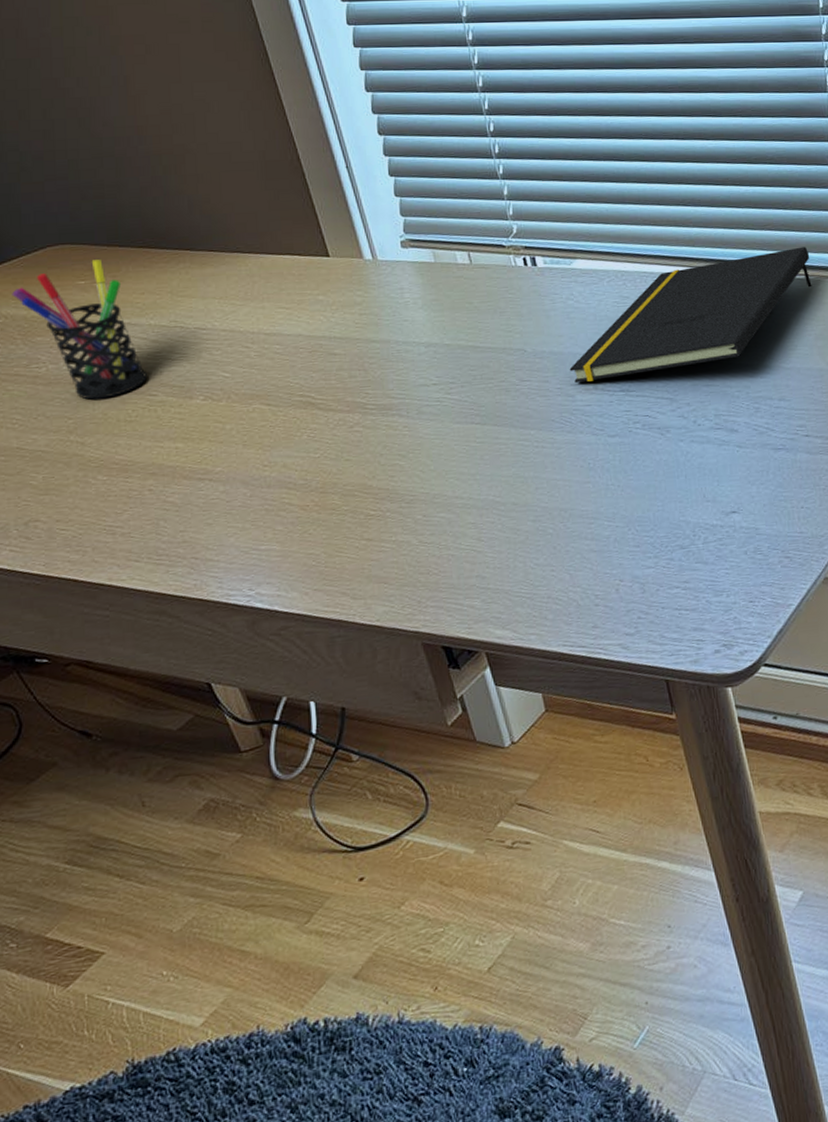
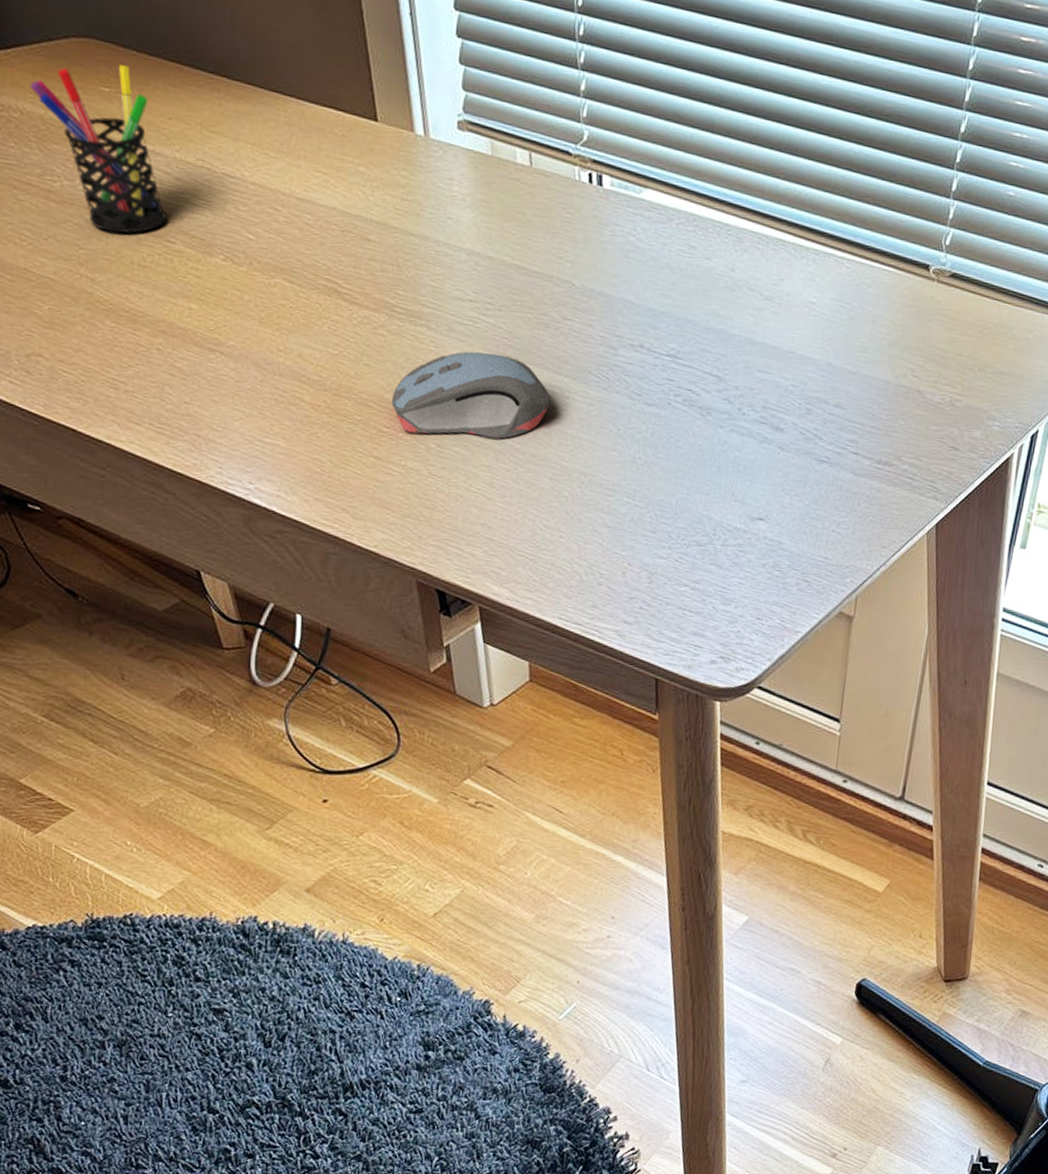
computer mouse: none [374,423,522,511] -> present [391,351,551,439]
notepad: present [569,246,812,383] -> none [617,226,906,346]

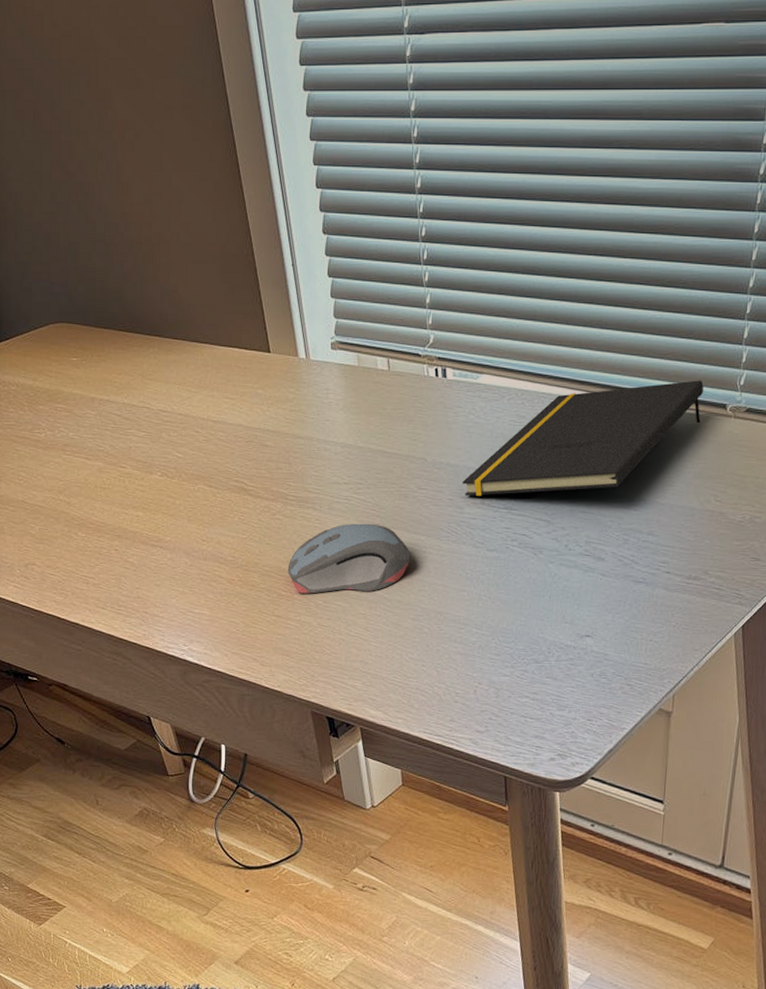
pen holder: present [30,65,166,234] -> none [22,339,119,466]
notepad: none [617,226,906,346] -> present [462,380,704,496]

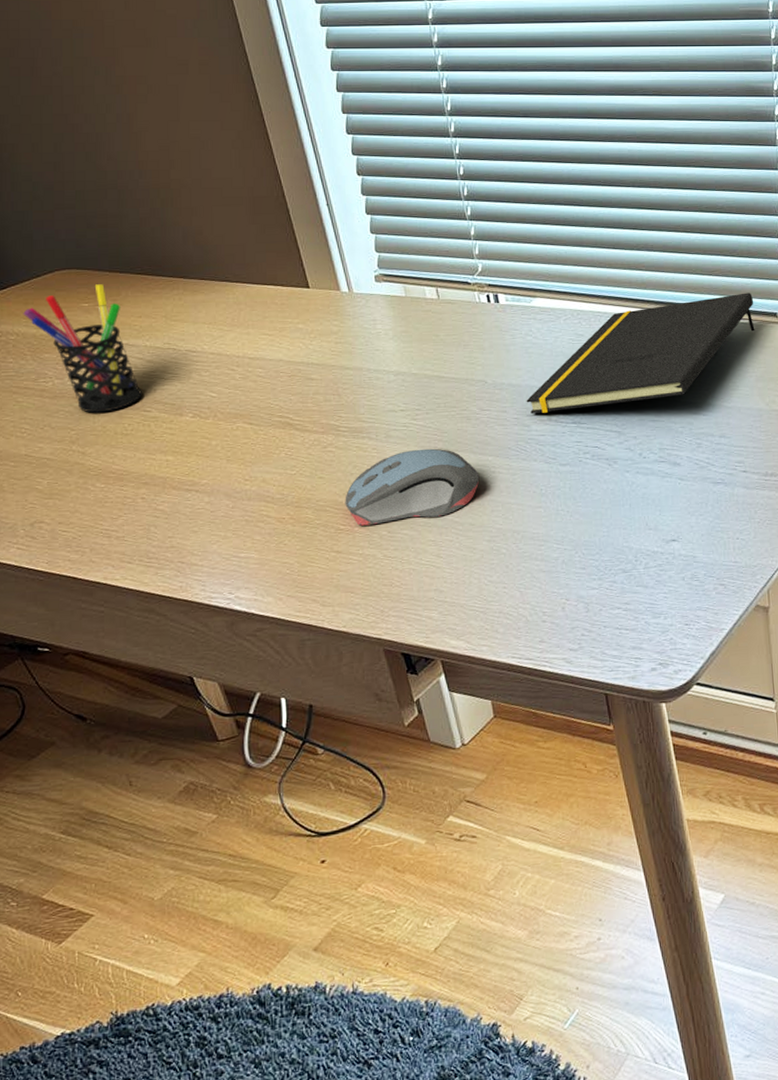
pen holder: none [22,339,119,466] -> present [23,284,142,413]

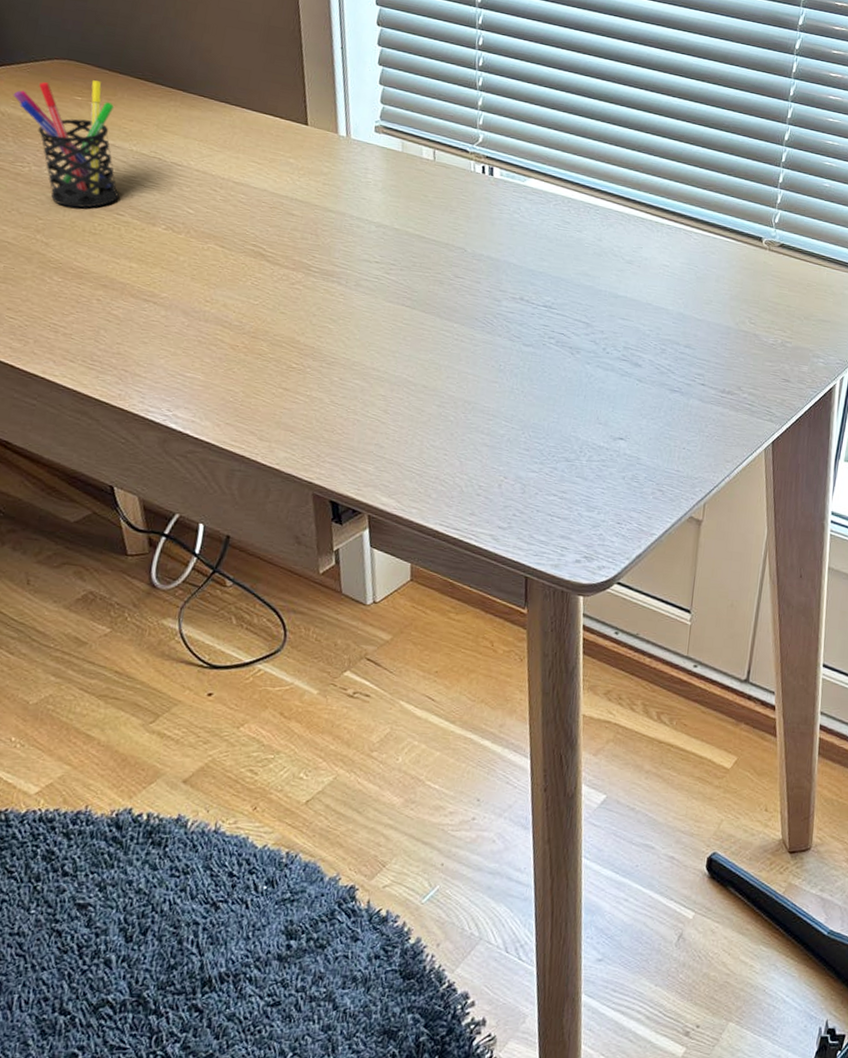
computer mouse: present [345,448,480,526] -> none [301,302,442,373]
notepad: present [526,292,755,414] -> none [501,207,742,299]

